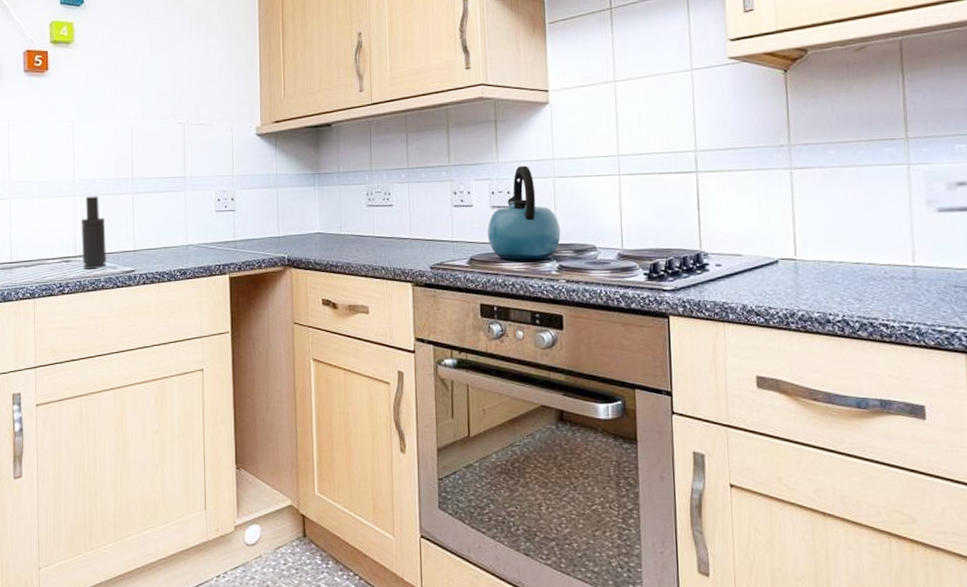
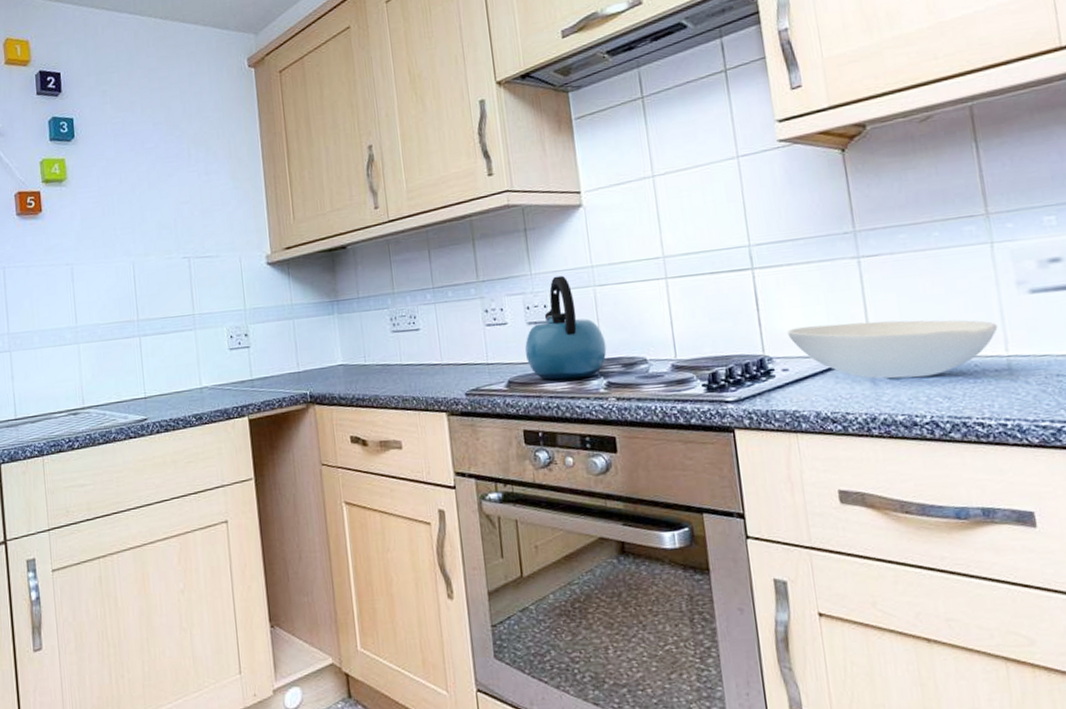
soap dispenser: present [81,196,107,269] -> none [86,341,117,421]
bowl: none [723,227,907,280] -> present [787,320,998,379]

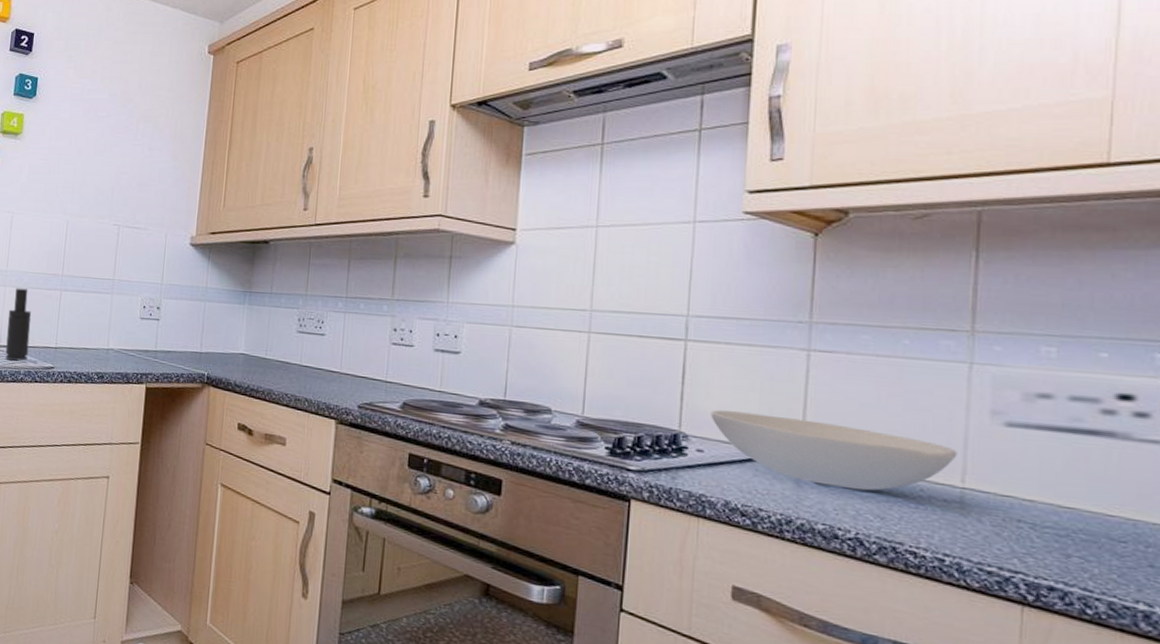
soap dispenser: none [86,341,117,421] -> present [5,288,32,361]
kettle: present [524,275,607,381] -> none [426,309,512,415]

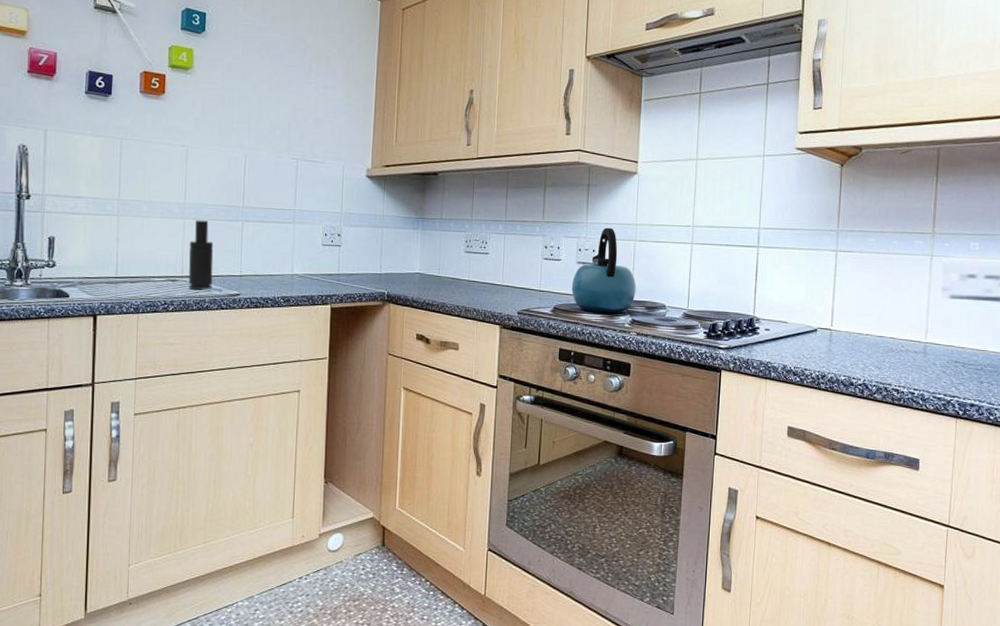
kettle: none [426,309,512,415] -> present [571,227,636,313]
bowl: present [710,410,957,491] -> none [774,298,923,350]

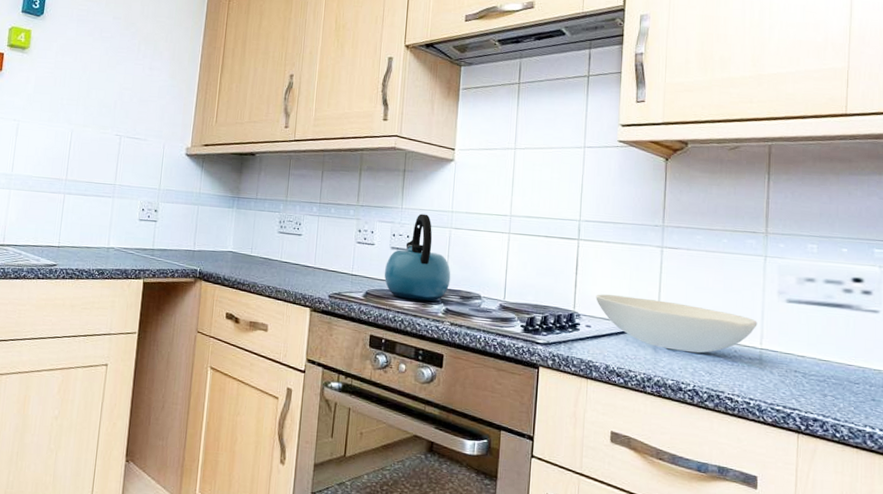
soap dispenser: present [188,220,214,290] -> none [8,191,36,259]
bowl: none [774,298,923,350] -> present [595,294,758,354]

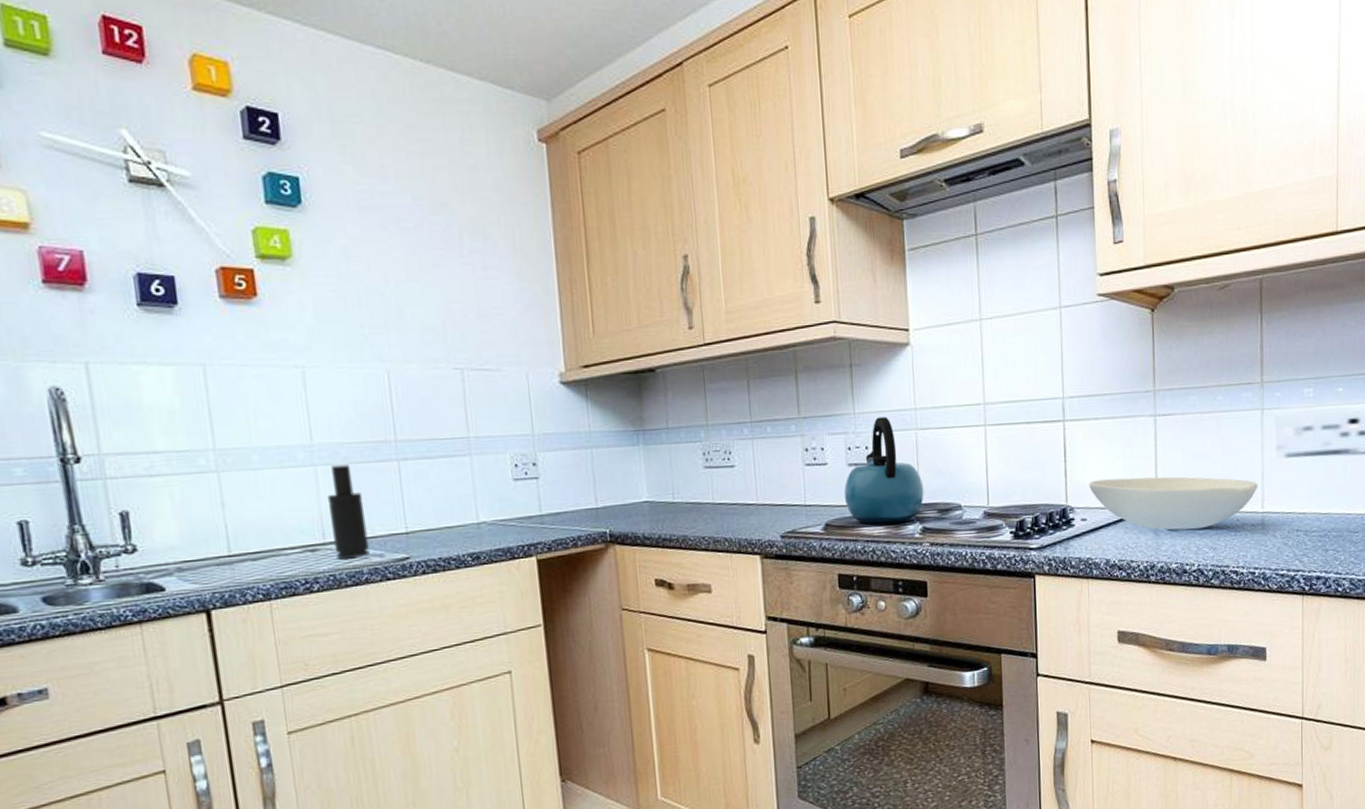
soap dispenser: none [8,191,36,259] -> present [327,464,370,560]

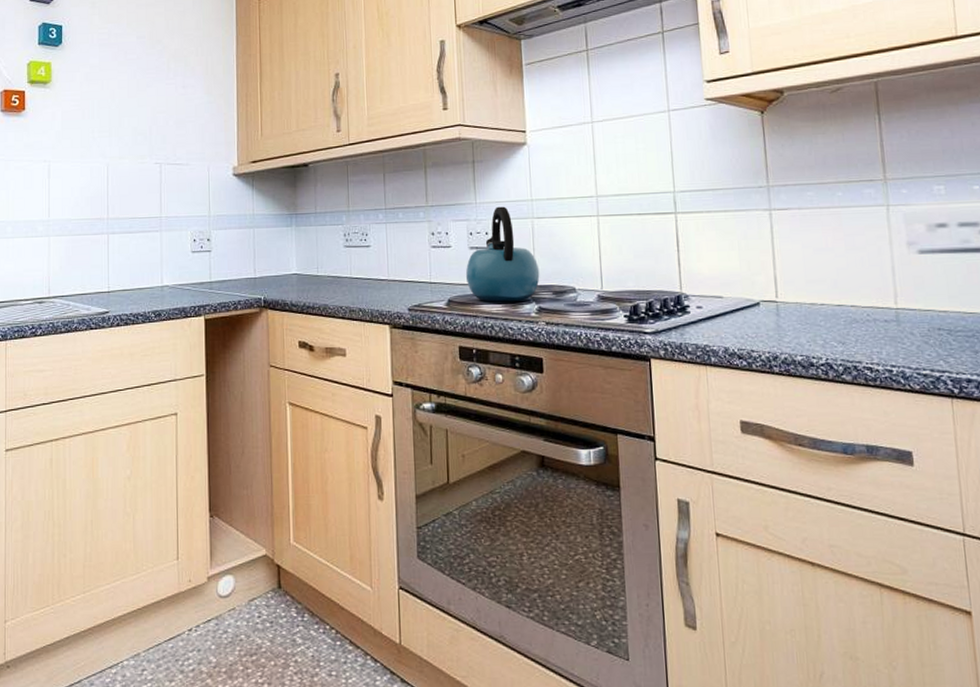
soap dispenser: present [327,464,370,560] -> none [55,236,80,311]
bowl: present [1088,476,1258,531] -> none [703,268,889,323]

